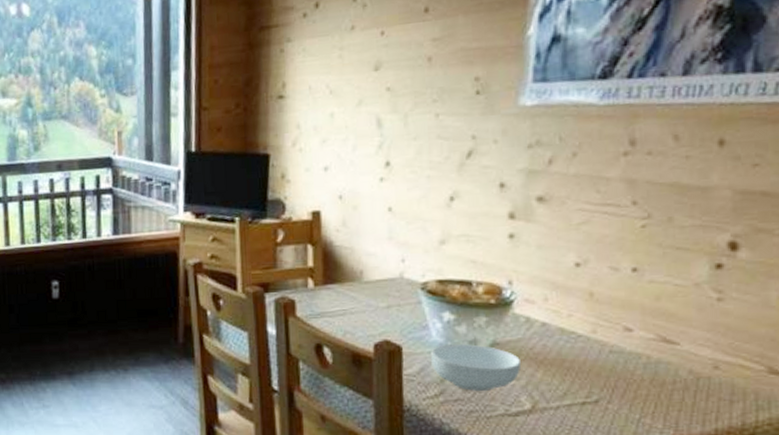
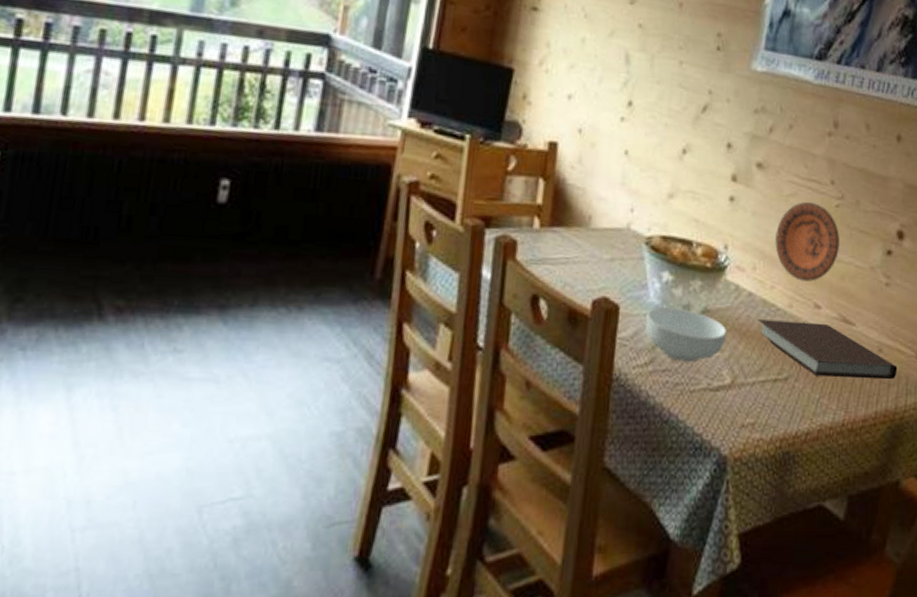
notebook: none [556,345,742,397] -> present [758,319,898,380]
decorative plate: none [568,226,650,306] -> present [775,201,840,282]

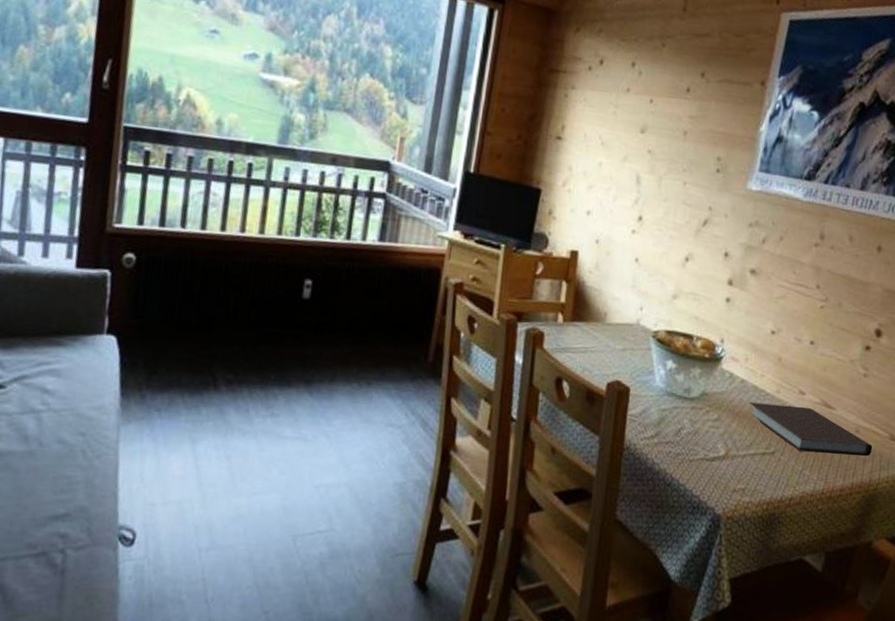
cereal bowl: present [644,307,727,362] -> none [651,390,722,436]
decorative plate: present [775,201,840,282] -> none [765,303,823,372]

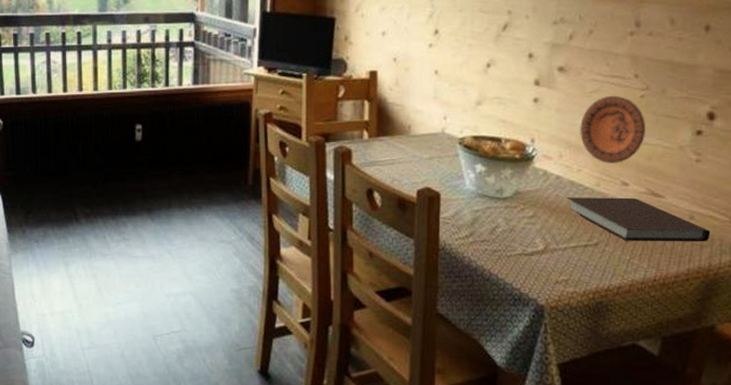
decorative plate: none [765,303,823,372] -> present [580,95,645,163]

